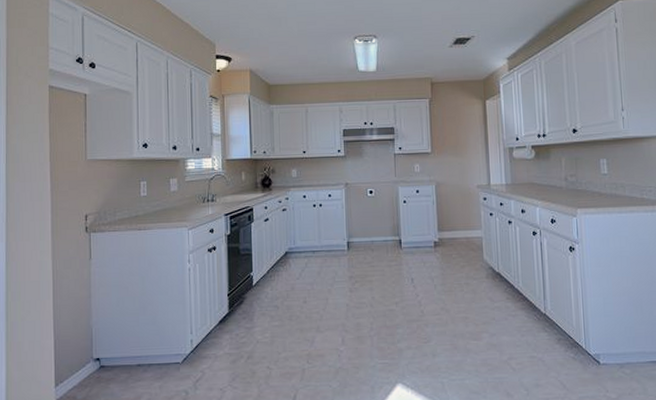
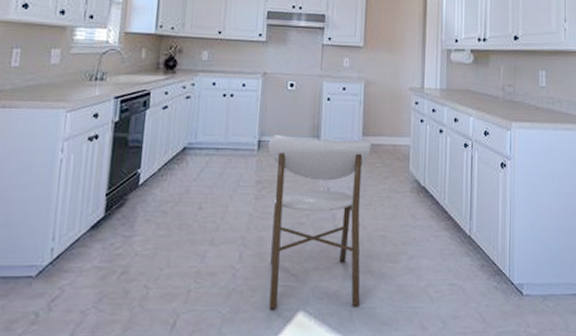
dining chair: none [356,234,450,384] -> present [268,135,371,310]

